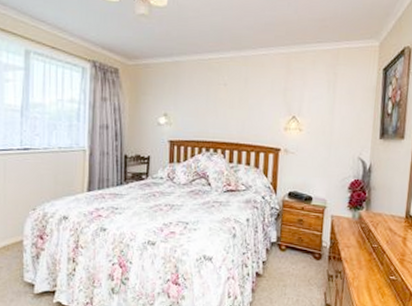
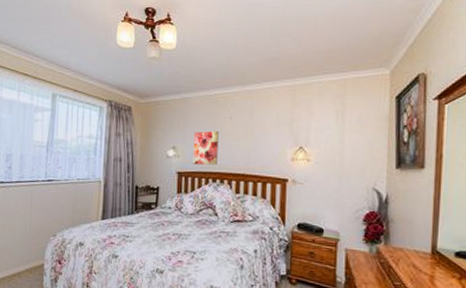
wall art: none [186,98,213,134] -> present [193,131,219,165]

